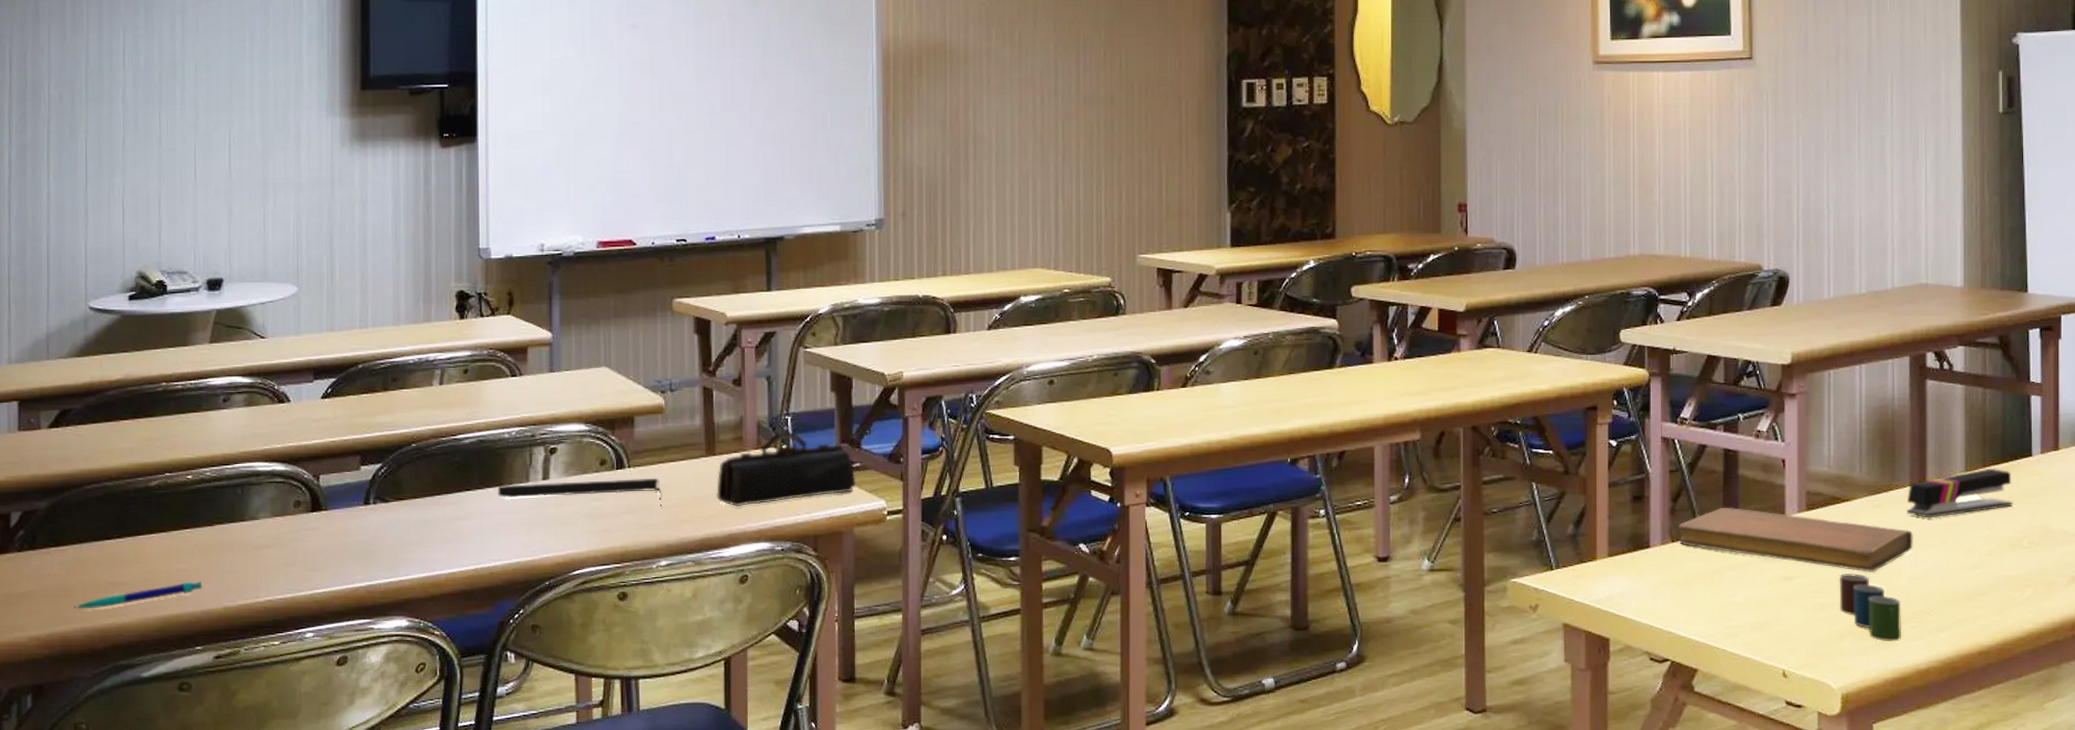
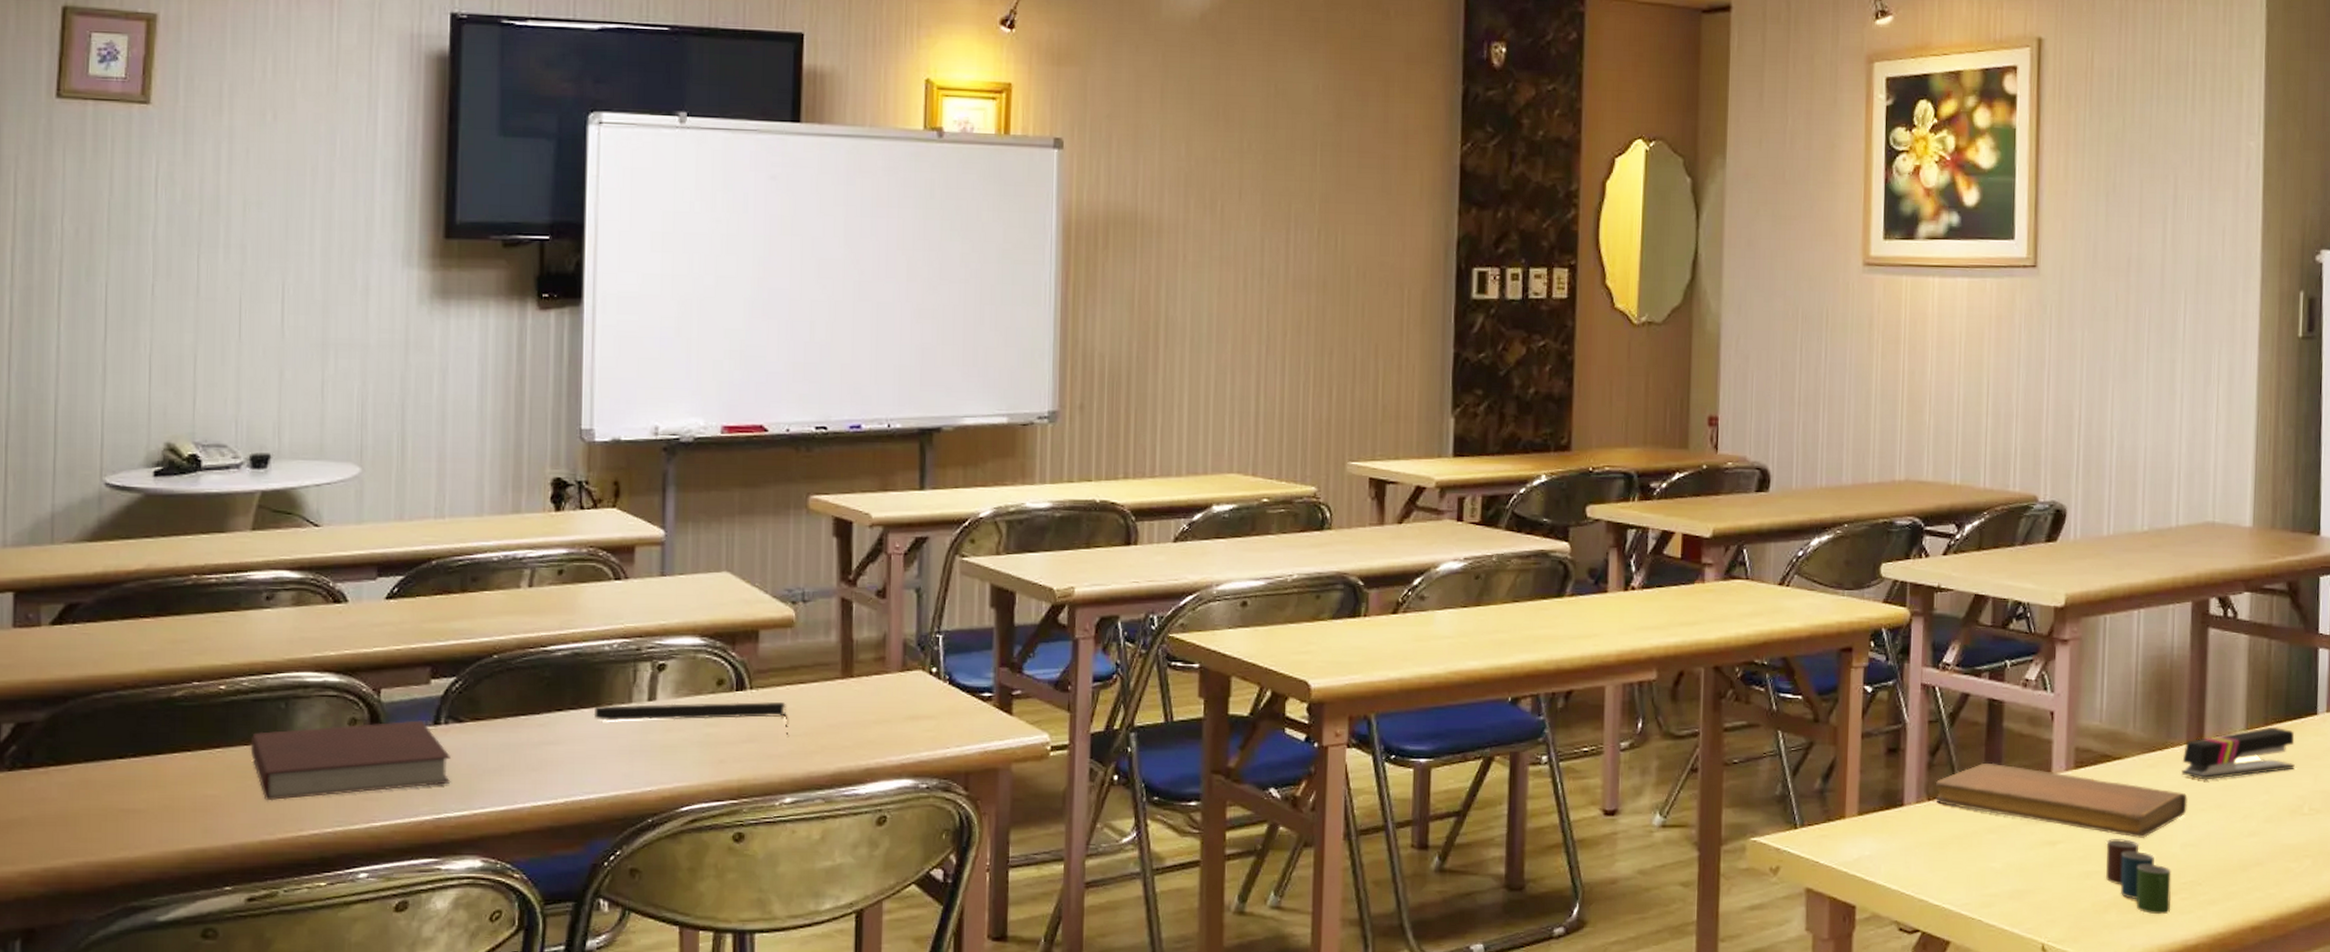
pen: present [74,581,202,609] -> none [76,810,234,840]
notebook: none [214,501,380,573] -> present [250,720,452,801]
pencil case: present [717,430,856,507] -> none [853,651,1016,738]

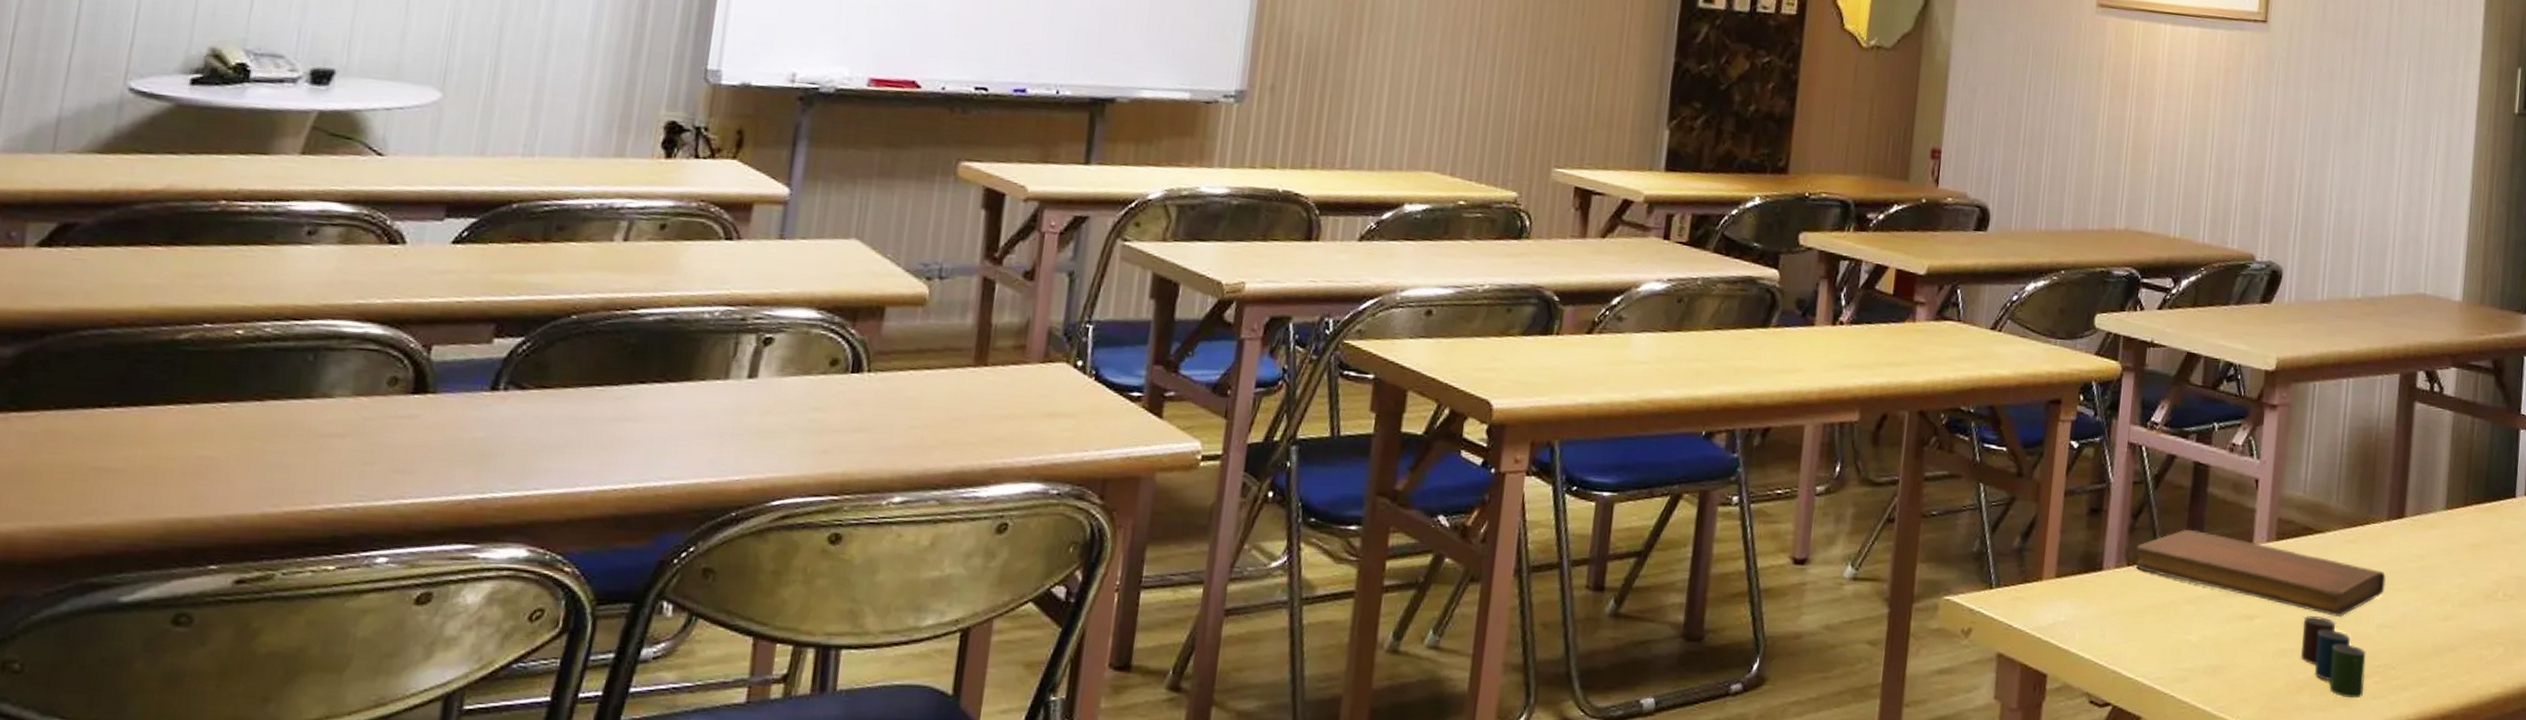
notebook: present [250,720,452,801] -> none [263,383,507,468]
notepad: present [593,702,788,735] -> none [682,380,908,426]
stapler: present [2181,726,2295,780] -> none [2381,507,2493,560]

